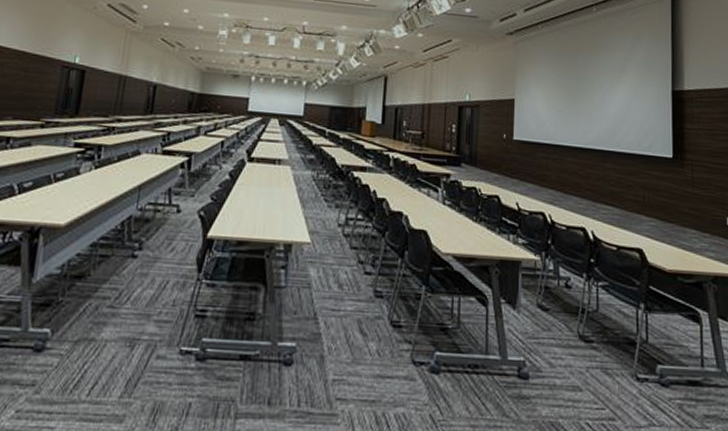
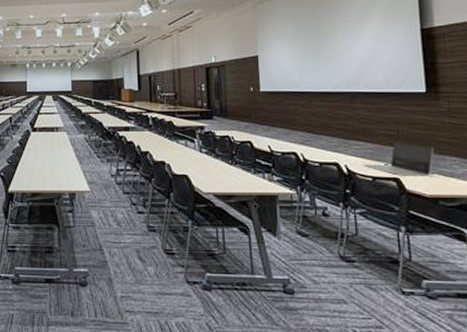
laptop: none [610,207,677,249] -> present [364,140,434,176]

